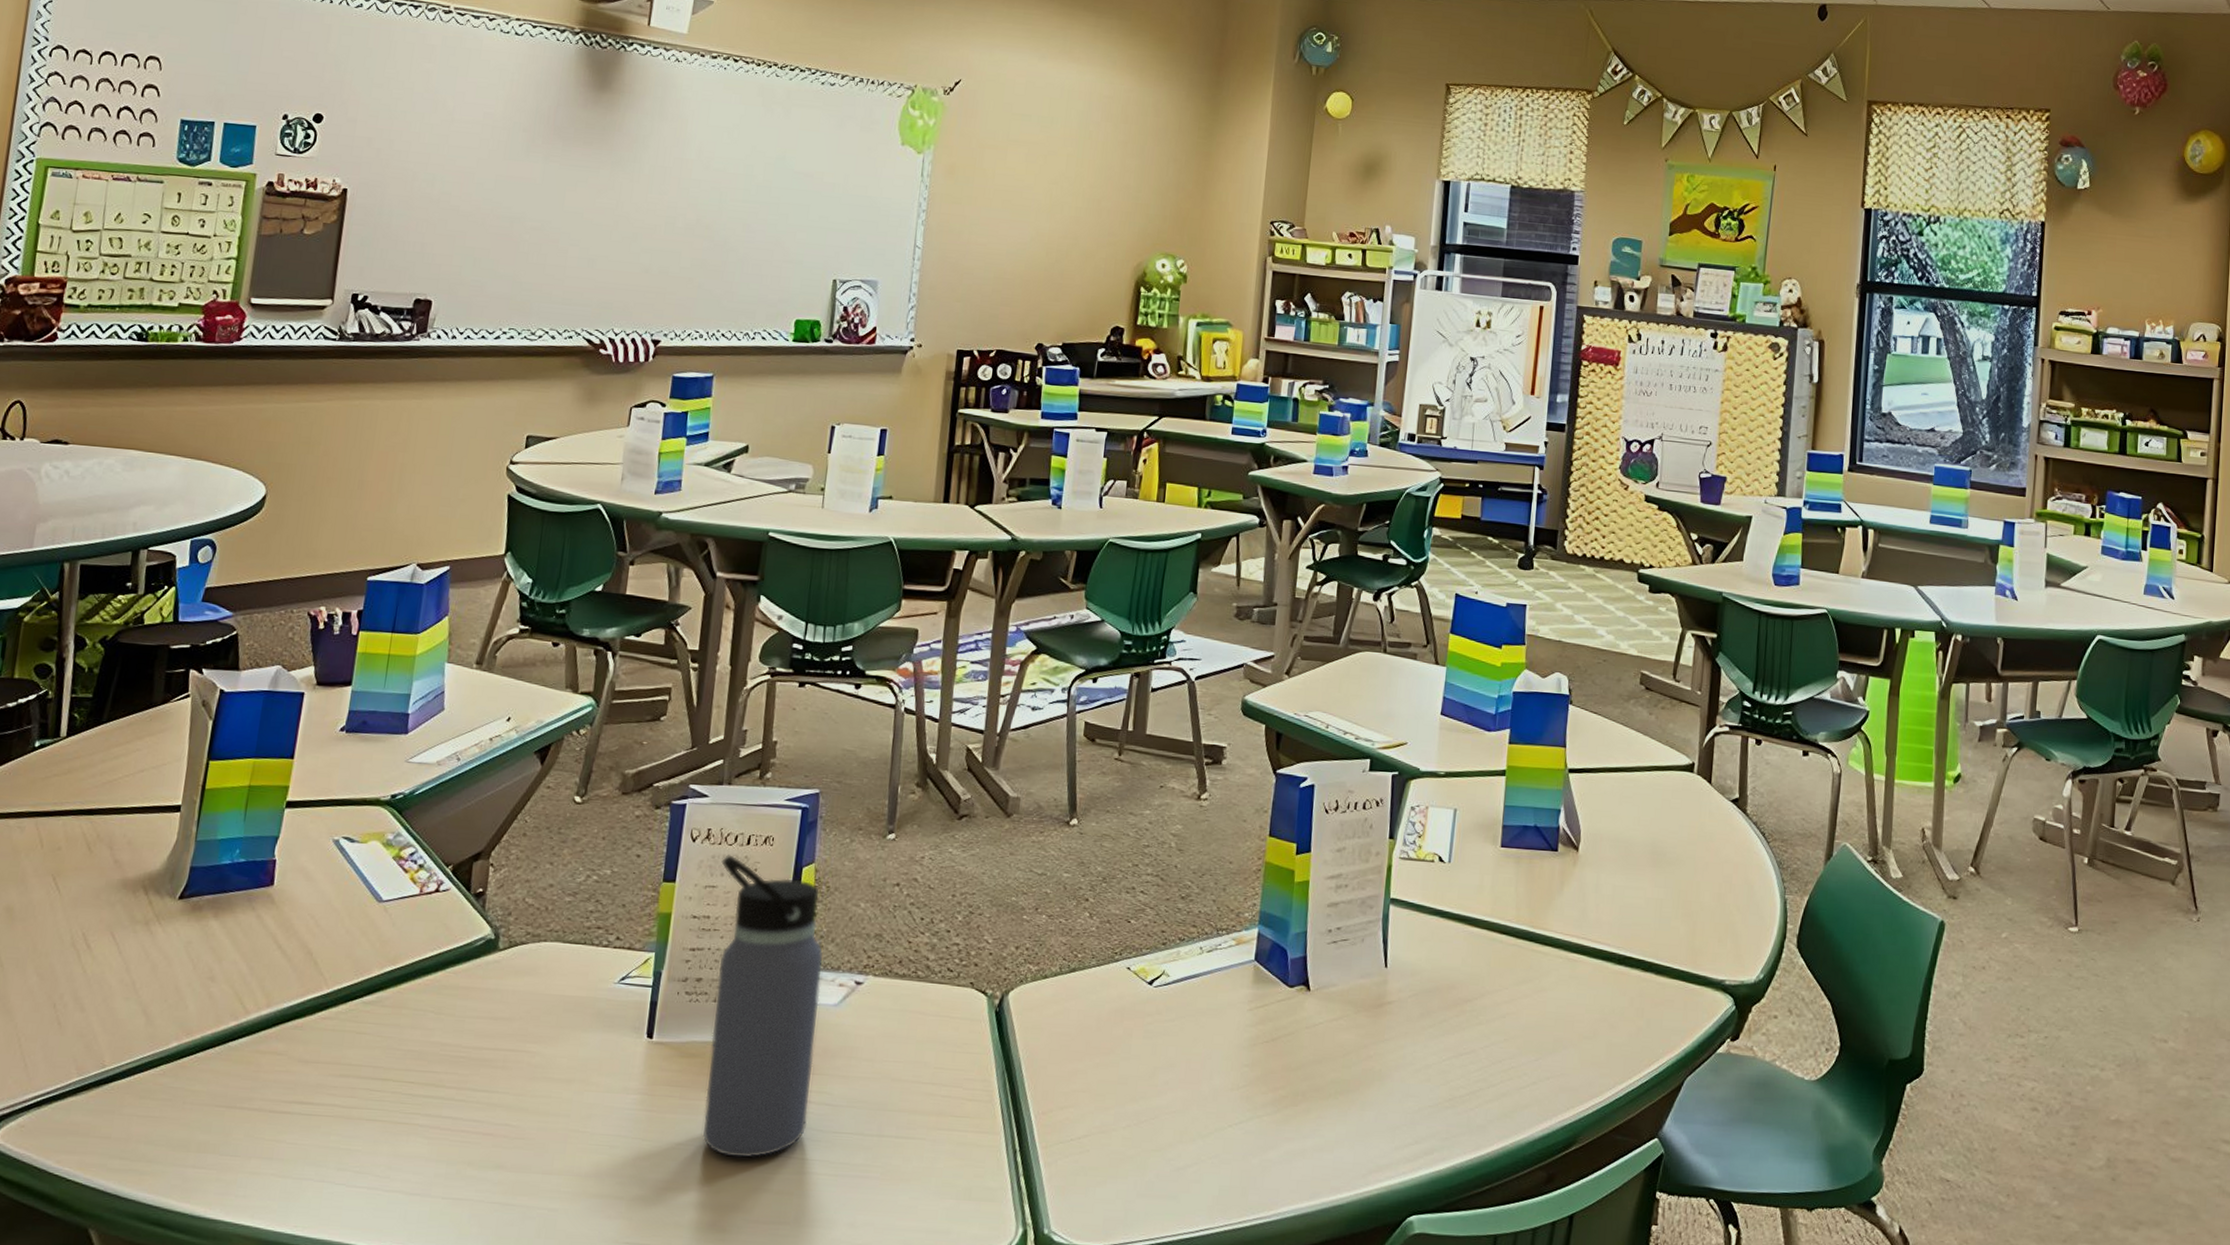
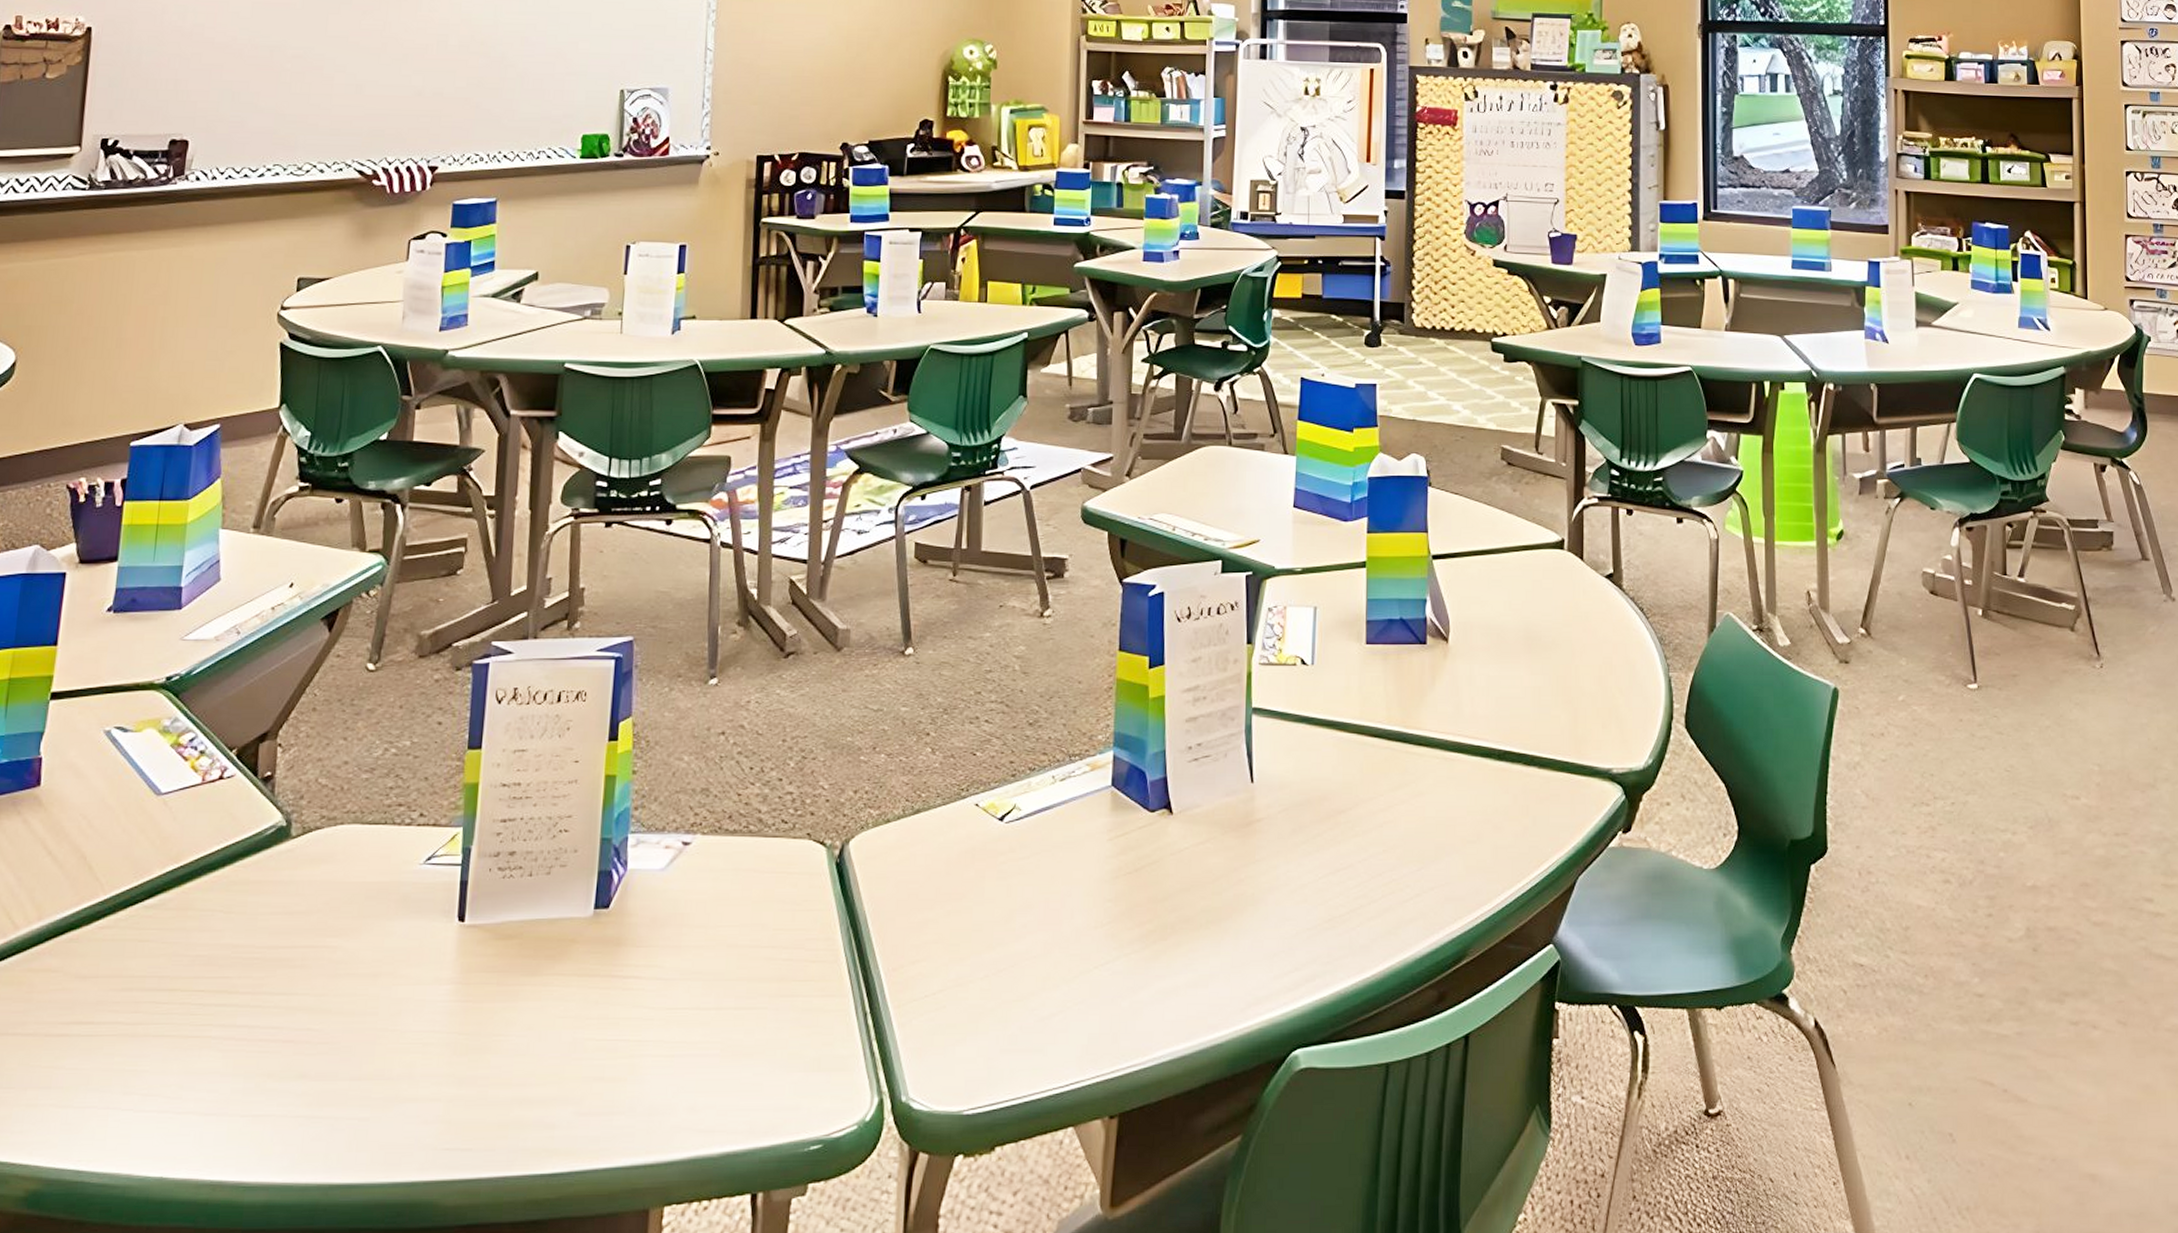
water bottle: present [702,855,824,1158] -> none [524,714,647,1045]

